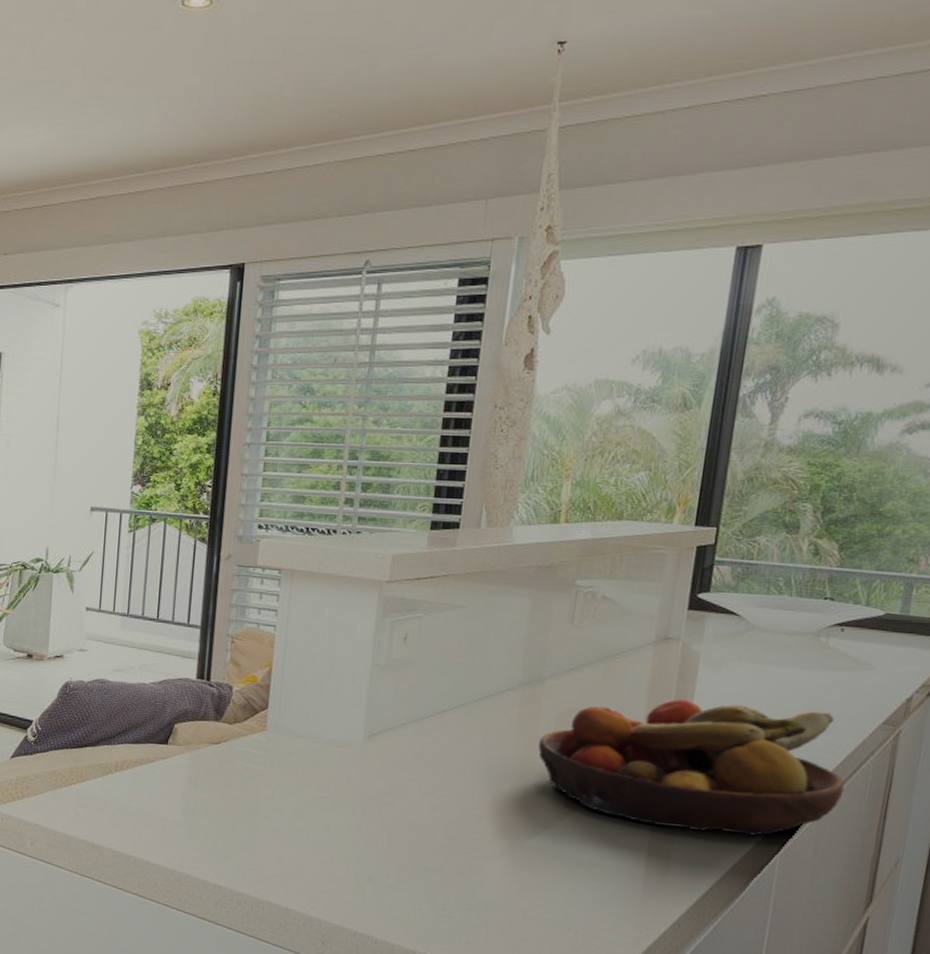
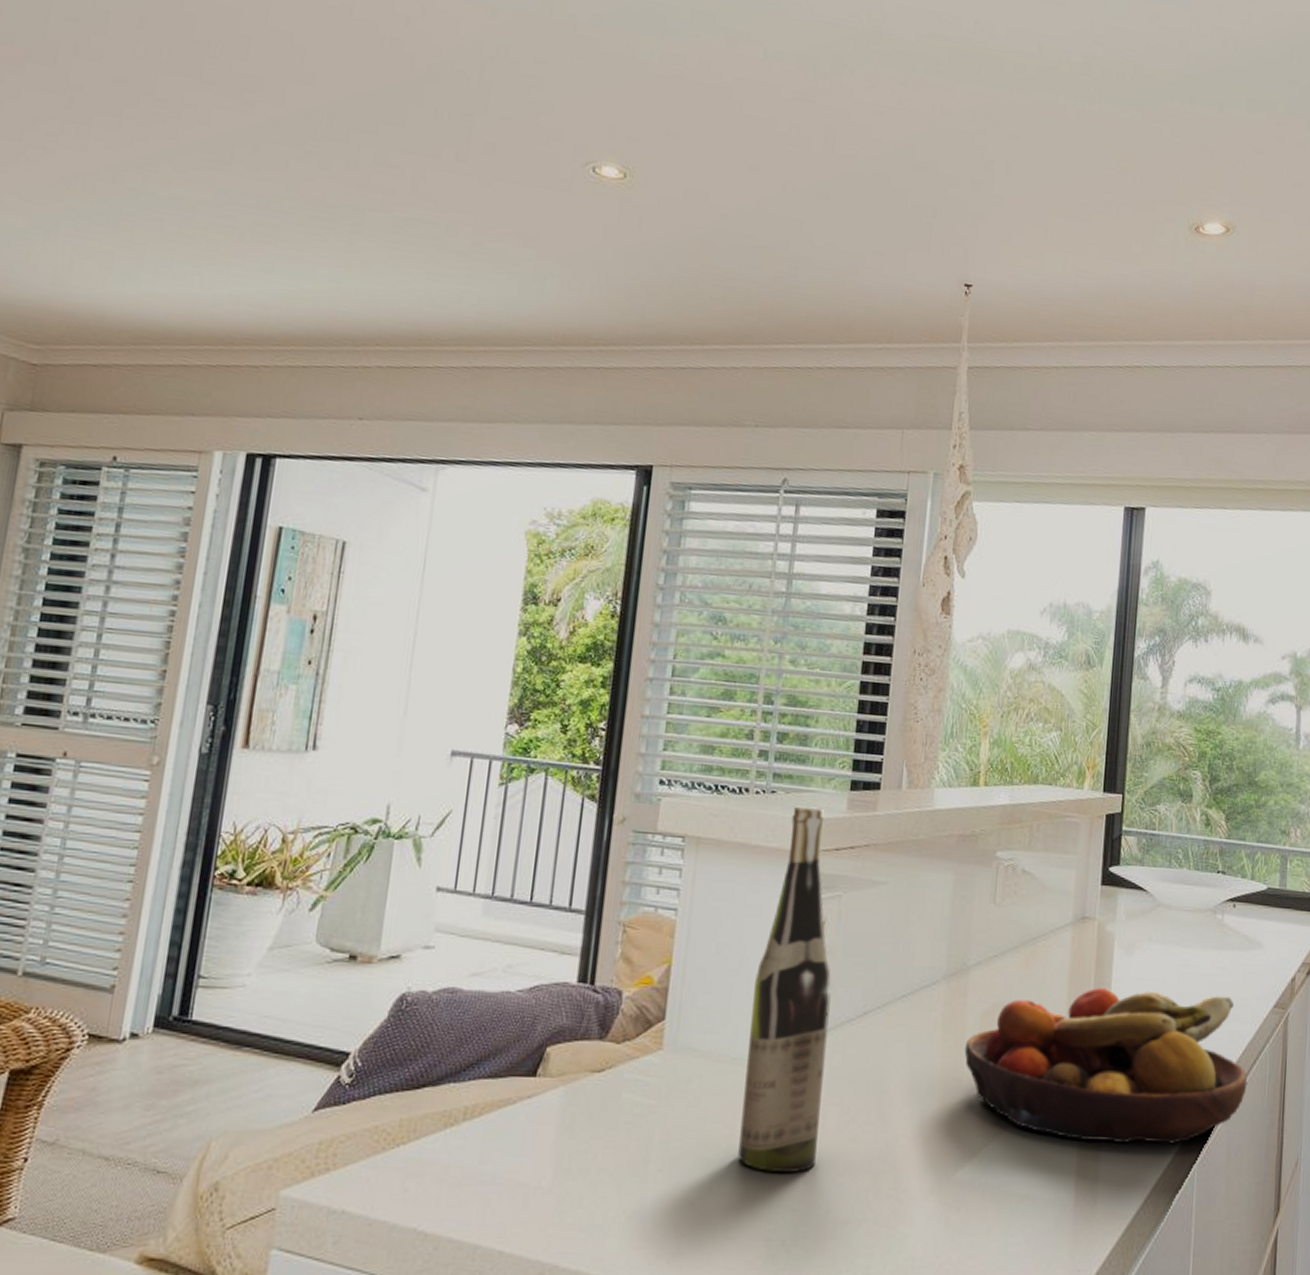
wine bottle: none [331,543,412,829] -> present [738,806,832,1174]

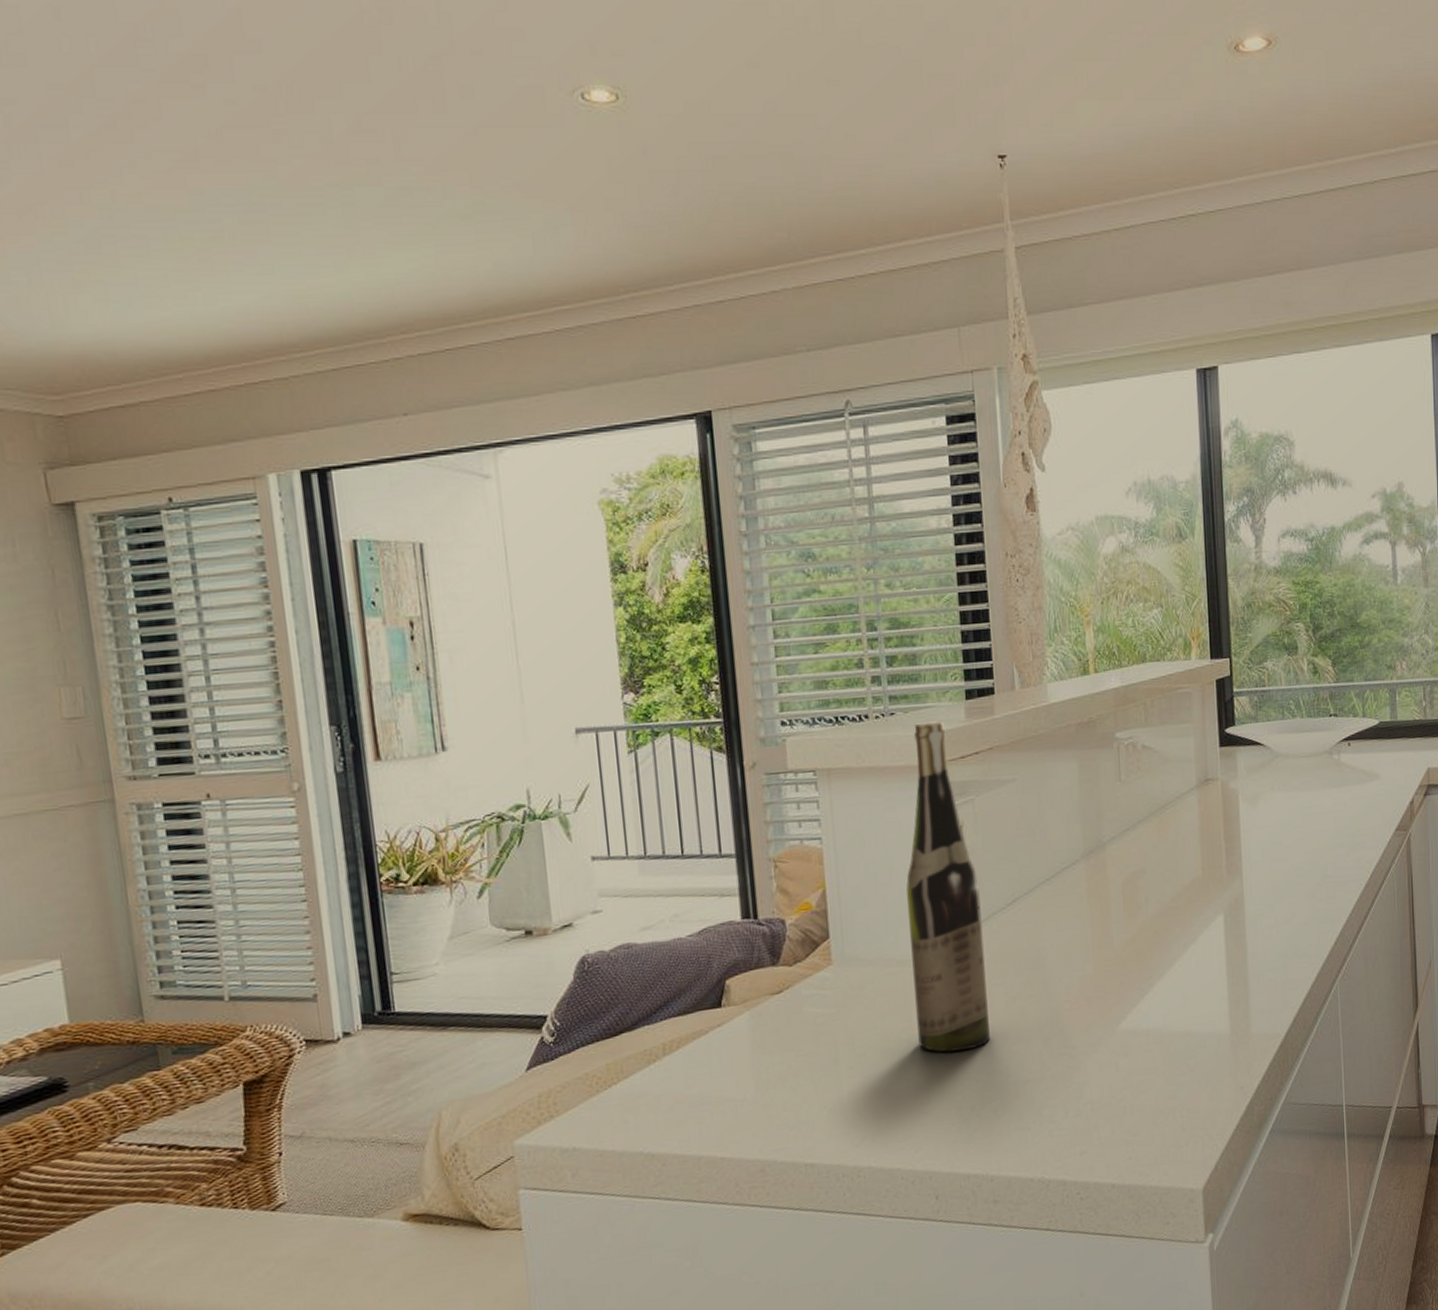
fruit bowl: present [964,986,1248,1144] -> none [1111,828,1378,978]

